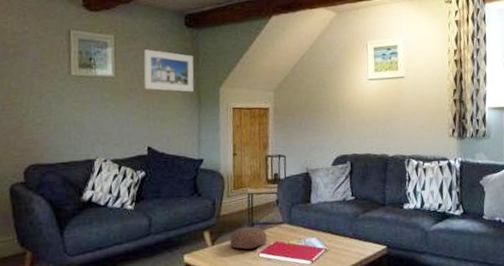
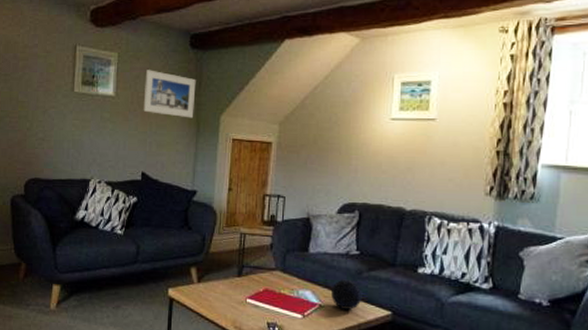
decorative bowl: present [230,226,268,250] -> none [217,268,257,294]
decorative orb: none [334,222,361,250] -> present [331,279,362,310]

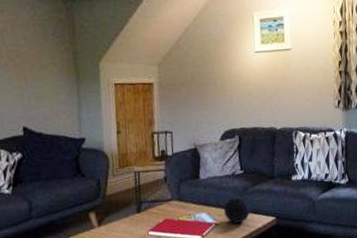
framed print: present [143,70,196,118] -> none [12,21,72,68]

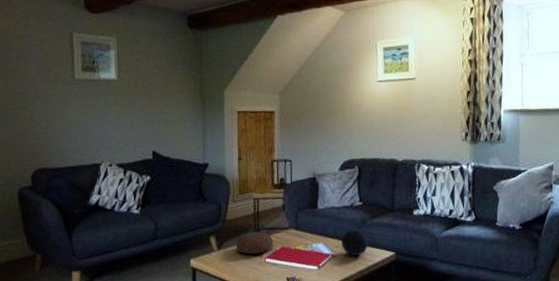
decorative bowl: none [117,205,157,229] -> present [236,231,274,255]

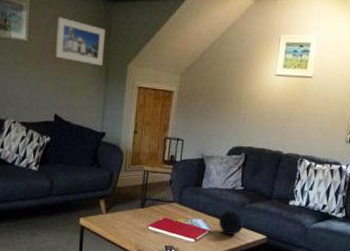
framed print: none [146,52,198,96] -> present [55,17,106,66]
decorative bowl: present [236,231,274,255] -> none [123,201,158,222]

